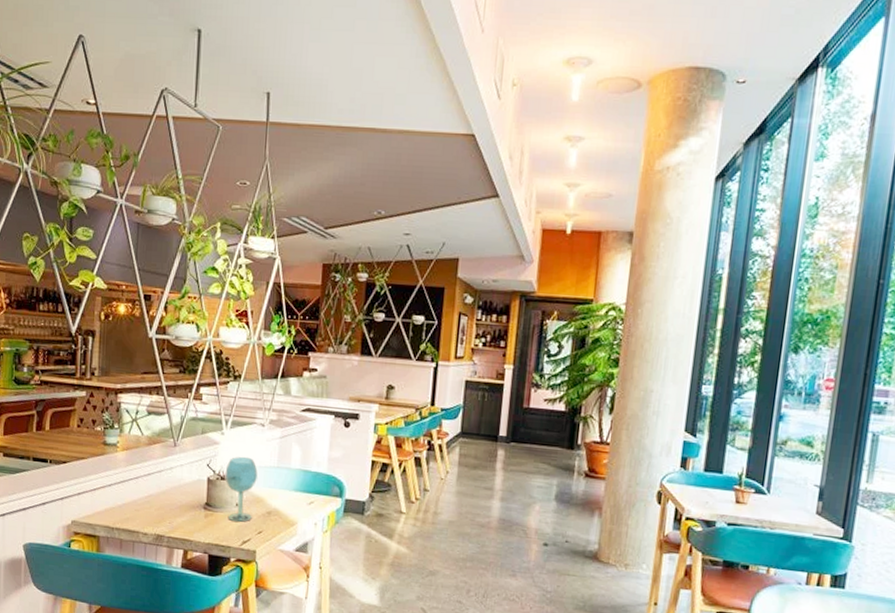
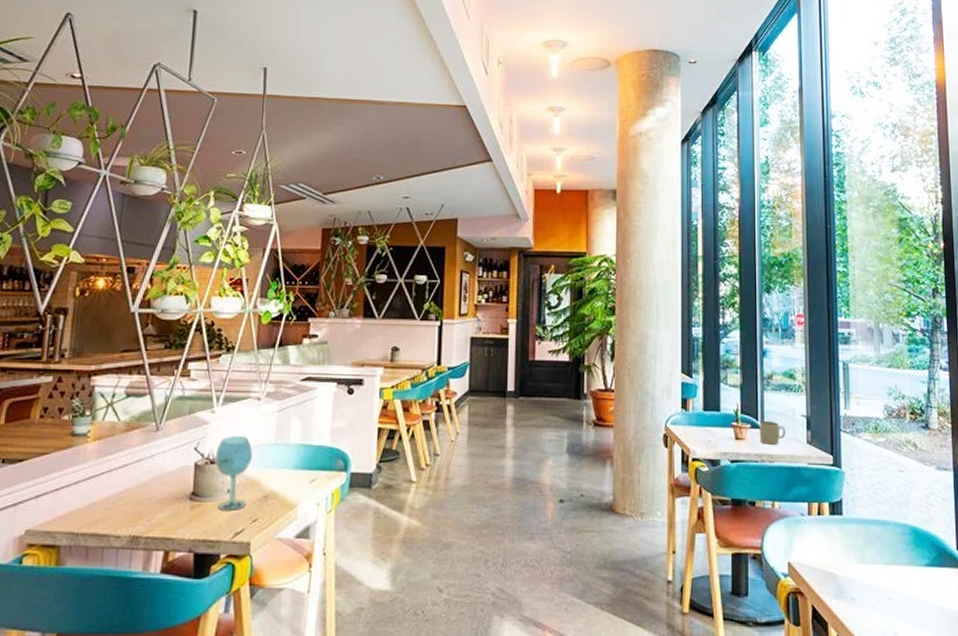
mug: none [762,486,794,512] -> present [759,420,786,445]

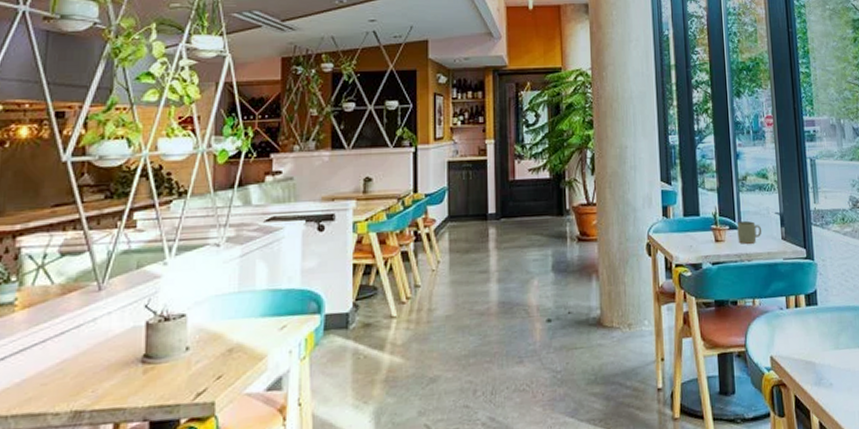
wine glass: present [215,435,253,510] -> none [169,286,213,371]

